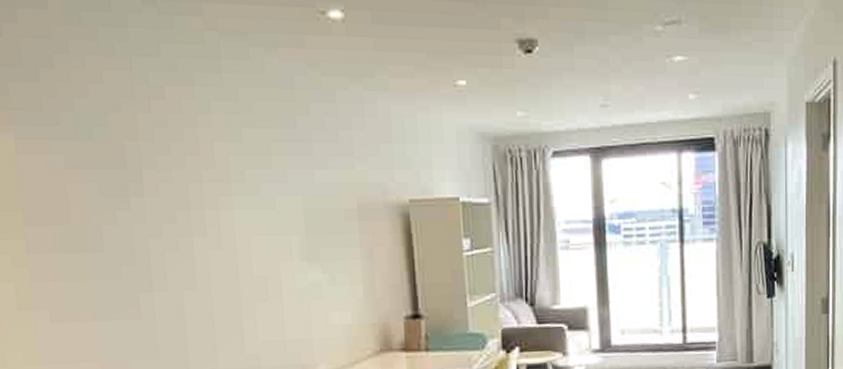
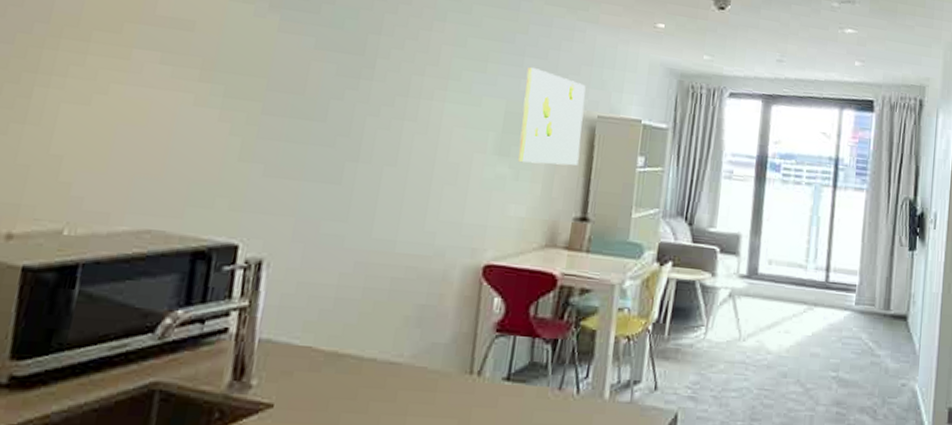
wall art: none [318,155,398,264] -> present [518,67,586,166]

